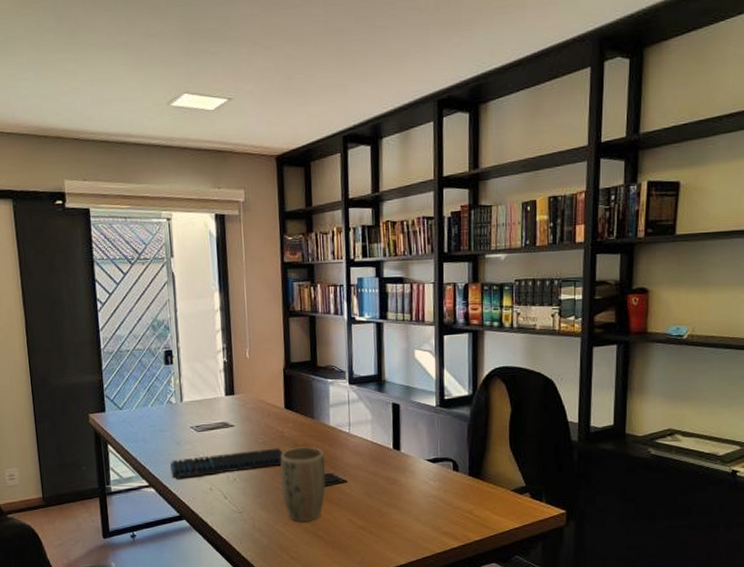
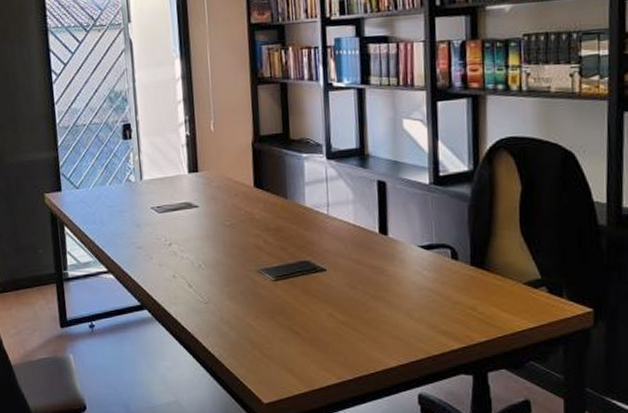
keyboard: present [170,448,283,479] -> none [130,231,253,265]
plant pot: present [279,446,327,523] -> none [249,230,303,316]

